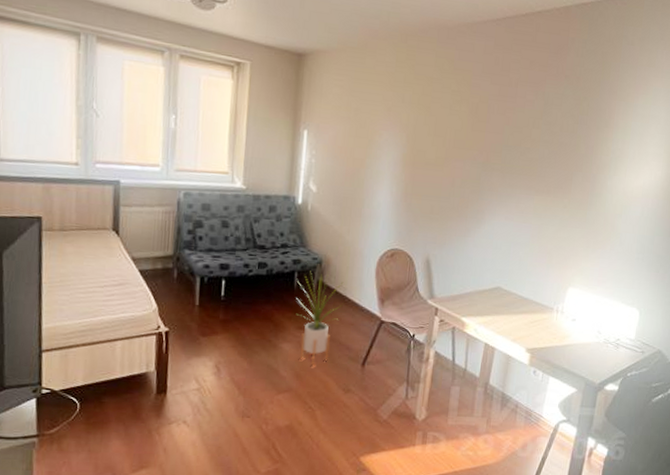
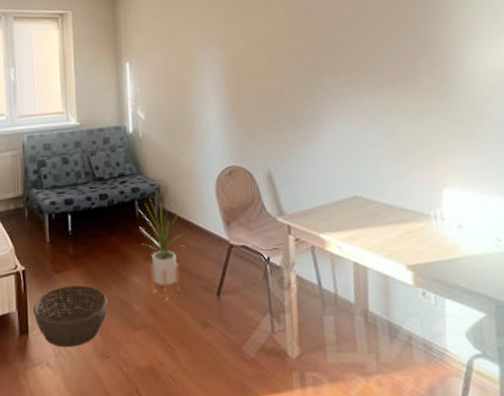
basket: none [174,348,255,407] -> present [33,284,107,347]

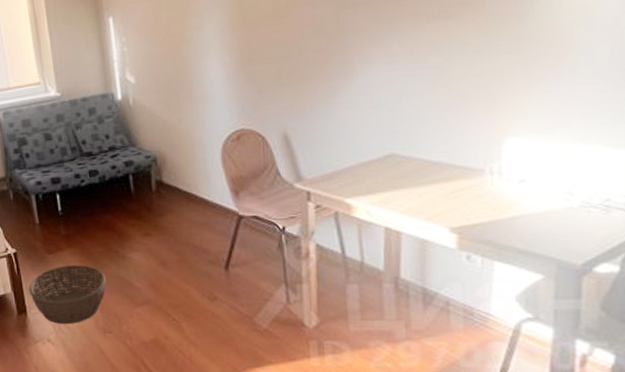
house plant: present [139,197,186,299] -> none [134,169,189,274]

